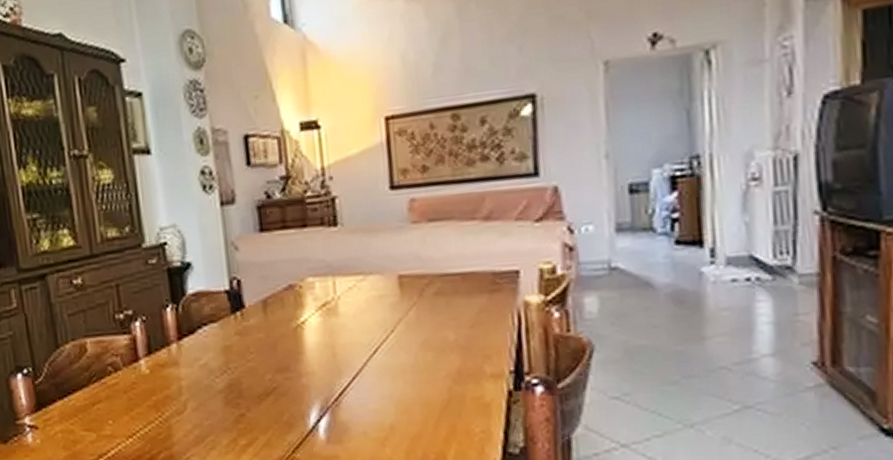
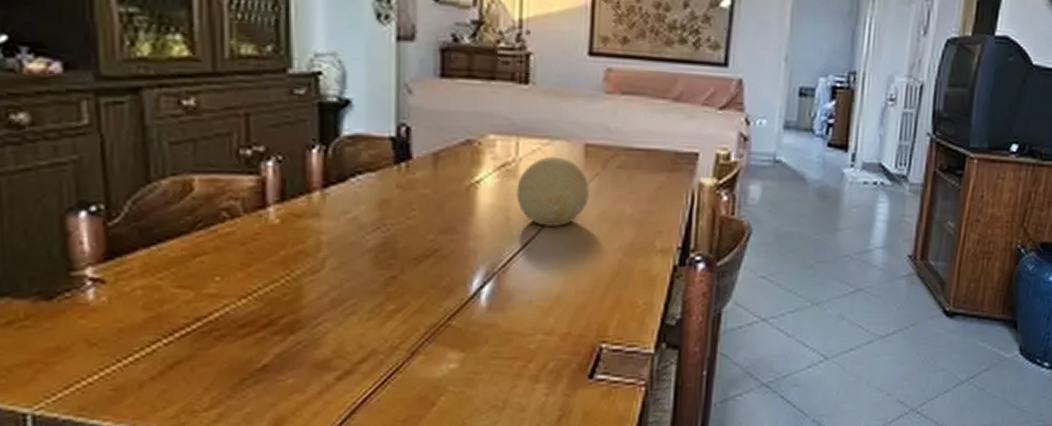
decorative ball: none [338,290,409,359] -> present [516,156,589,226]

